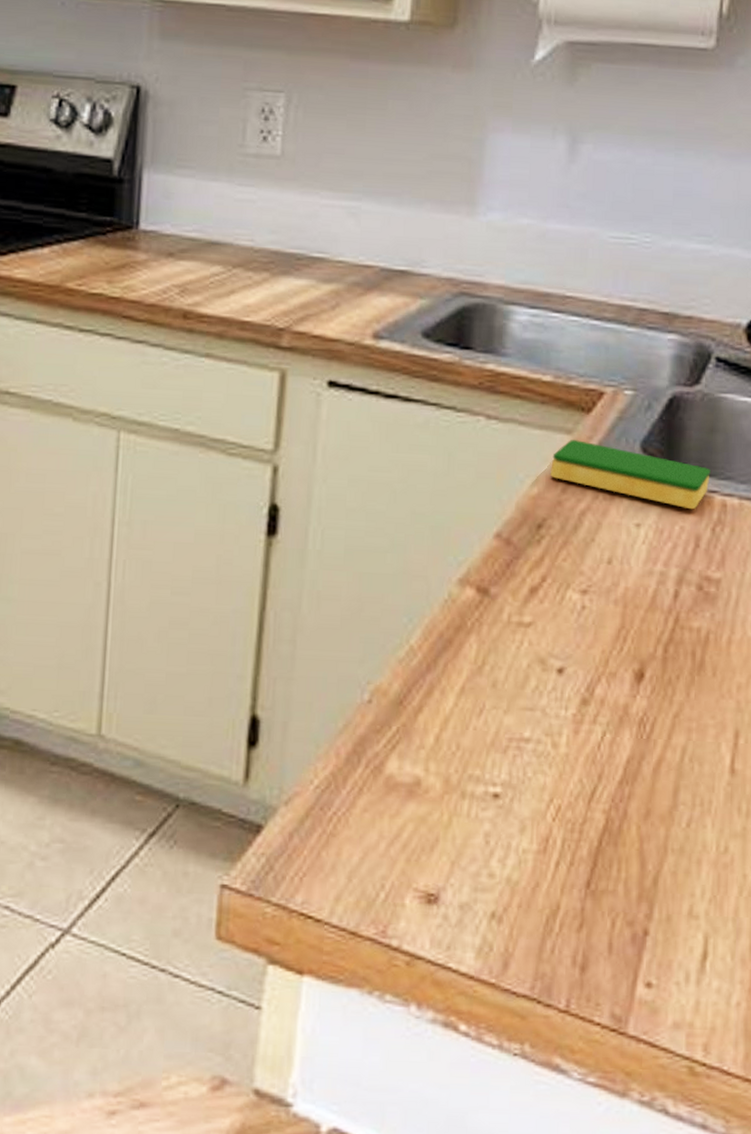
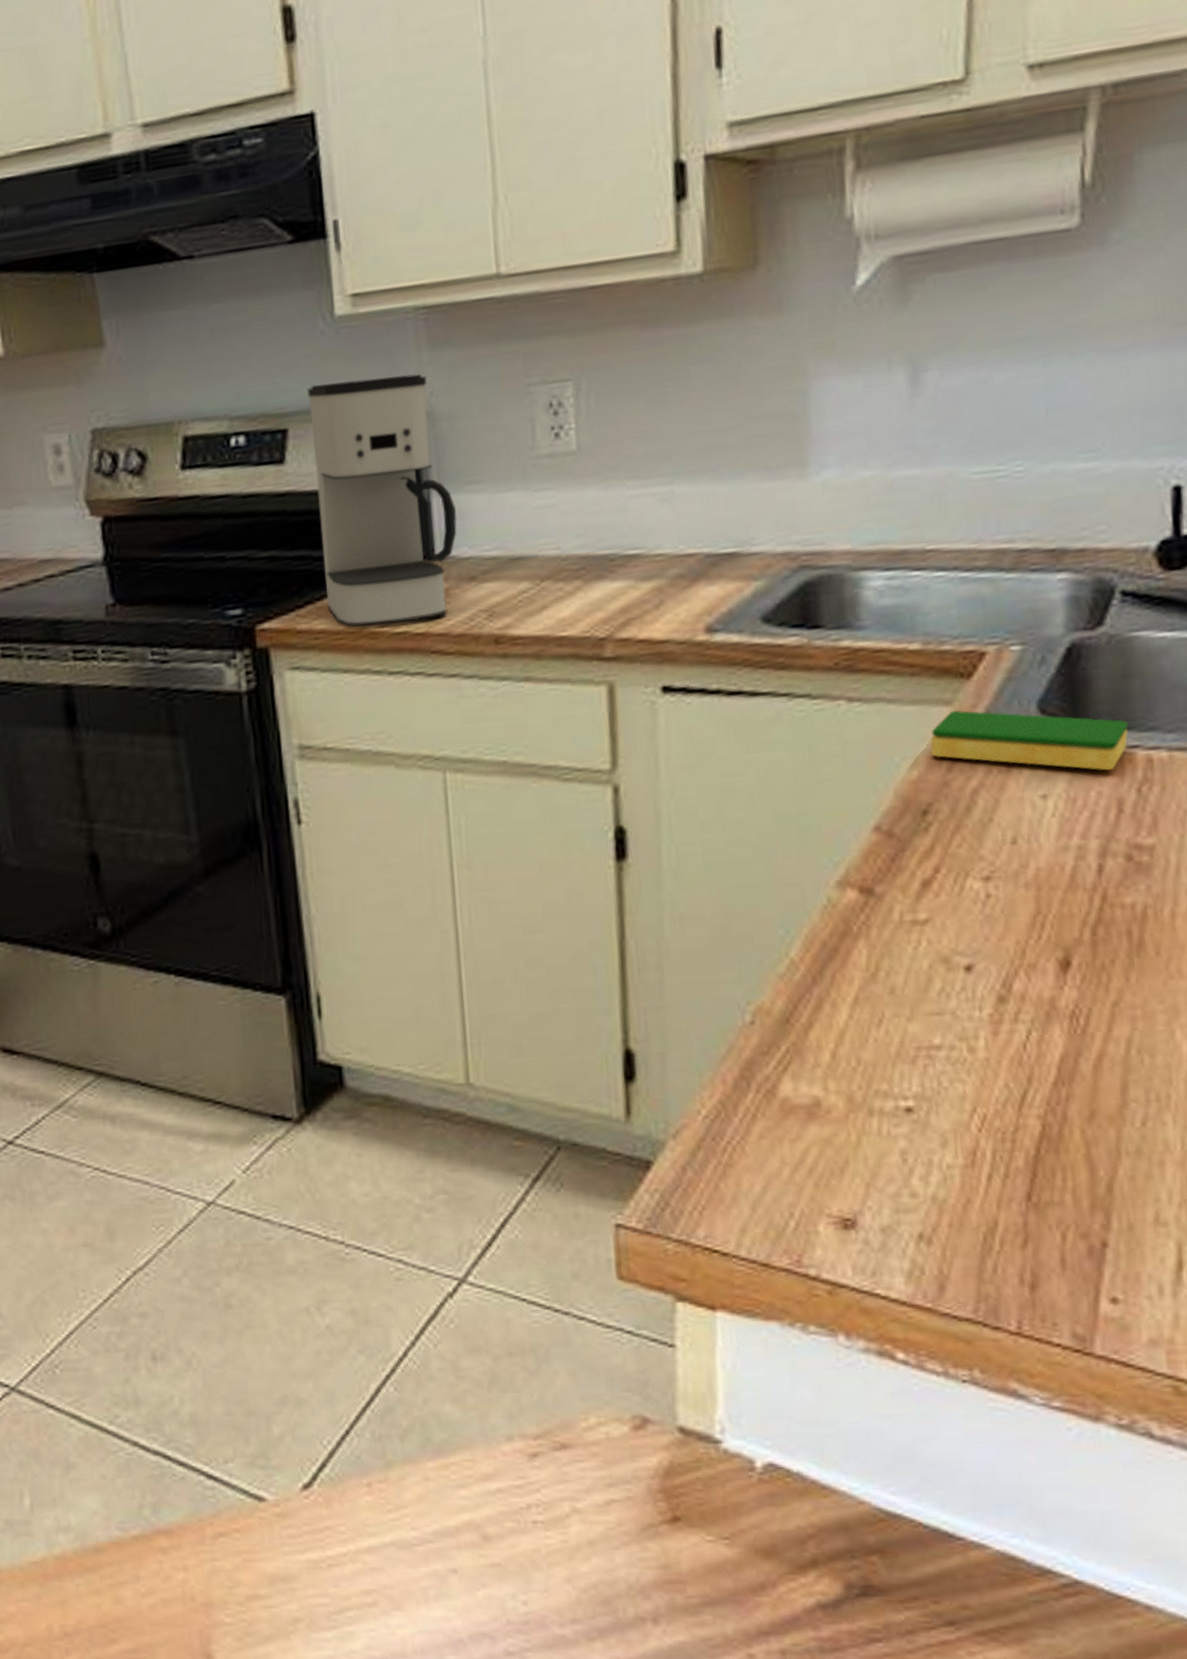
coffee maker: none [30,50,165,286] -> present [307,373,458,627]

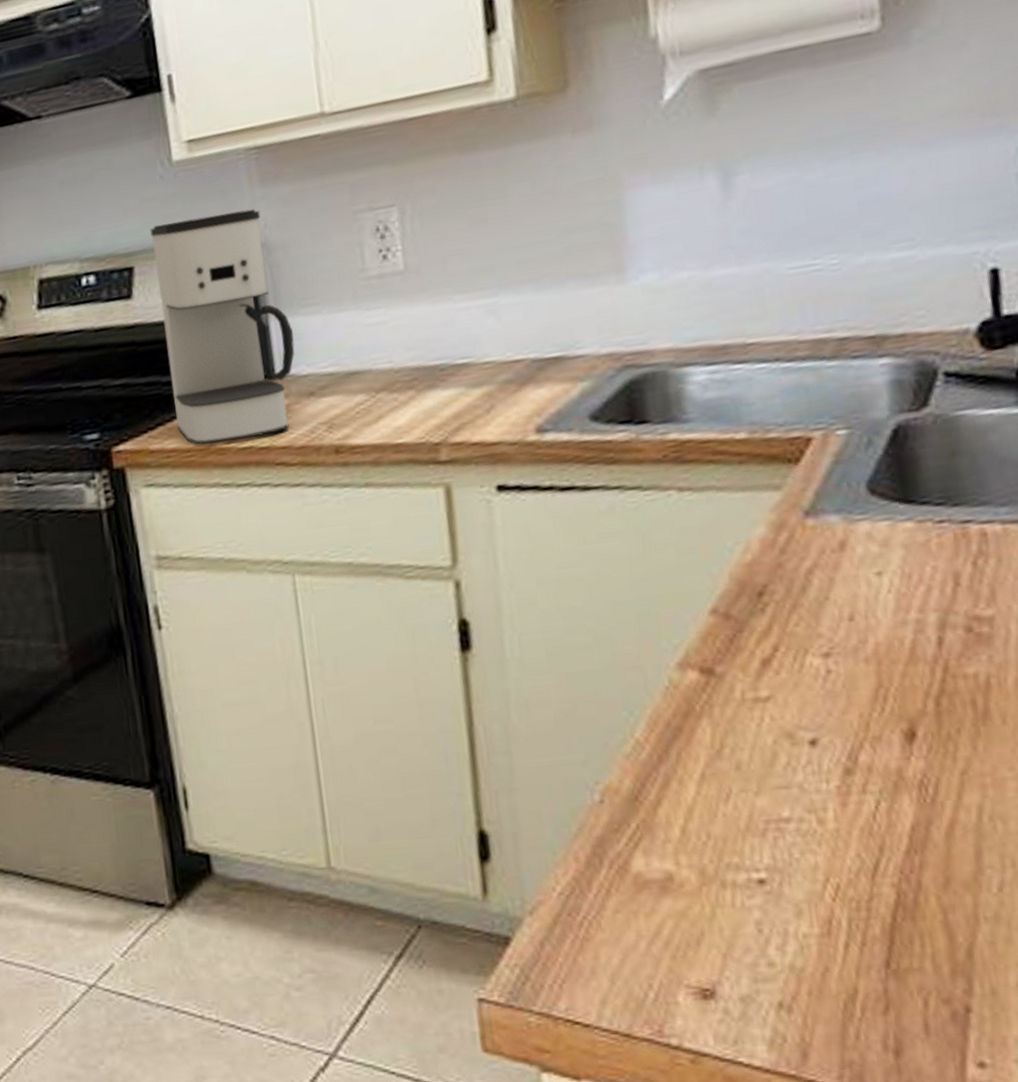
dish sponge: present [930,710,1129,771] -> none [762,494,960,546]

